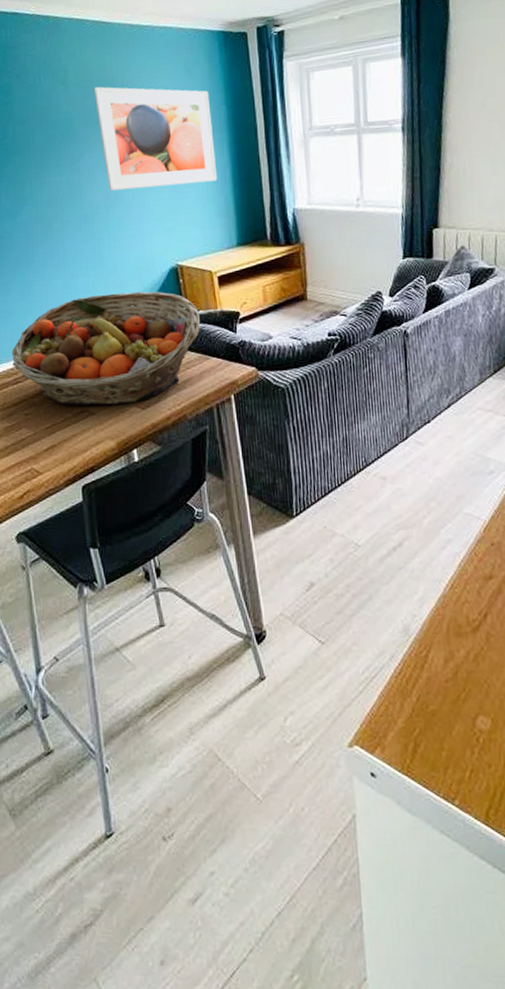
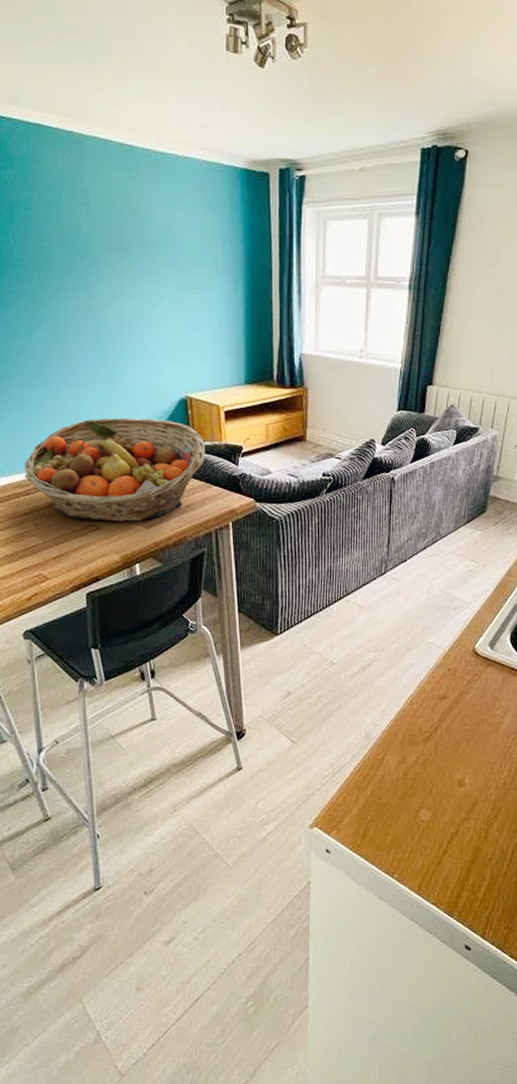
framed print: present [93,86,218,192] -> none [114,212,231,319]

